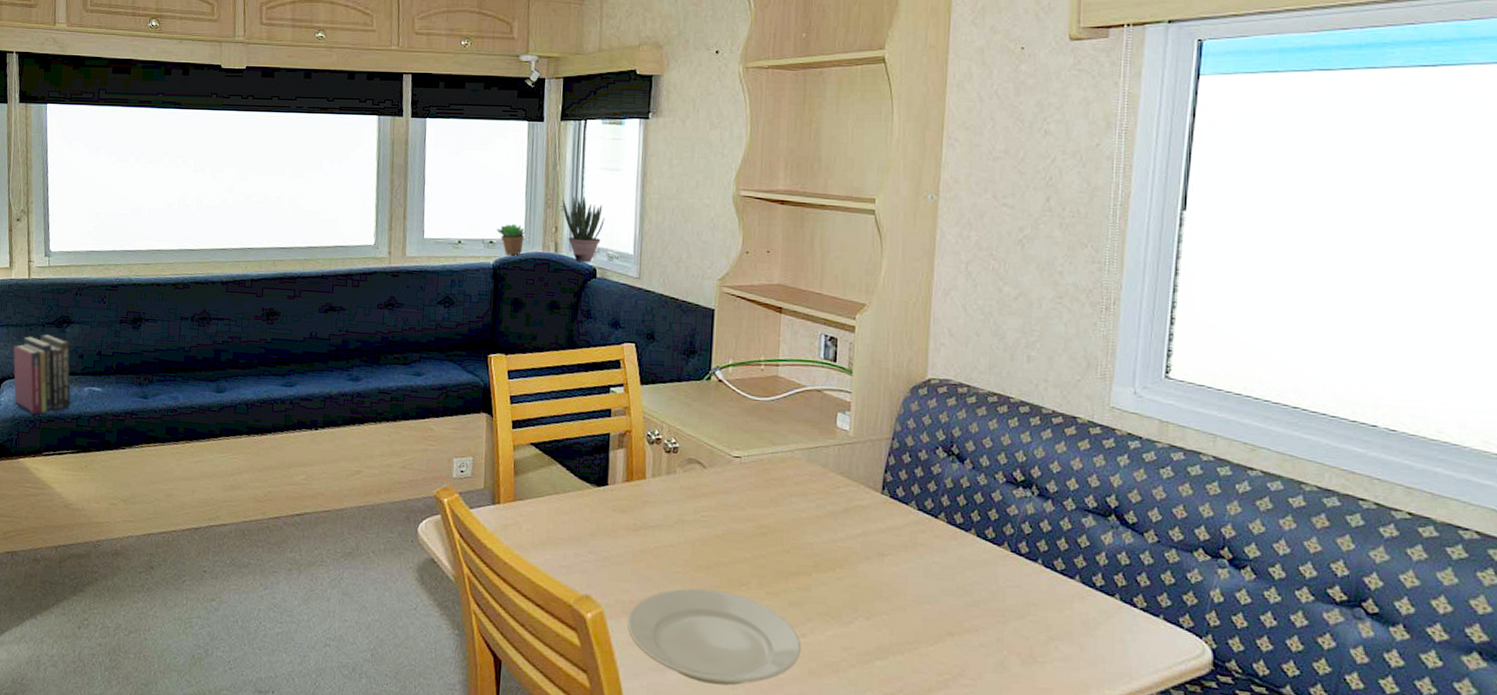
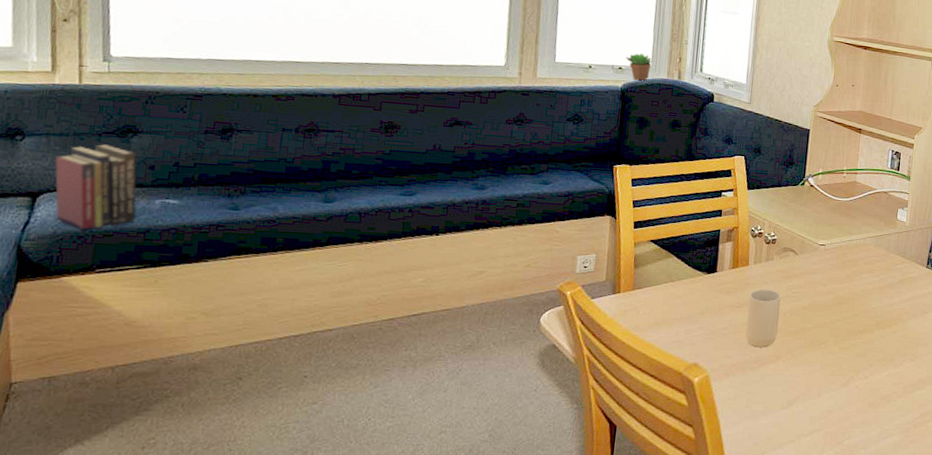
potted plant: present [562,196,605,263] -> none [686,33,723,89]
plate: present [626,588,802,685] -> none [728,349,864,423]
cup: none [645,509,688,584] -> present [746,289,781,348]

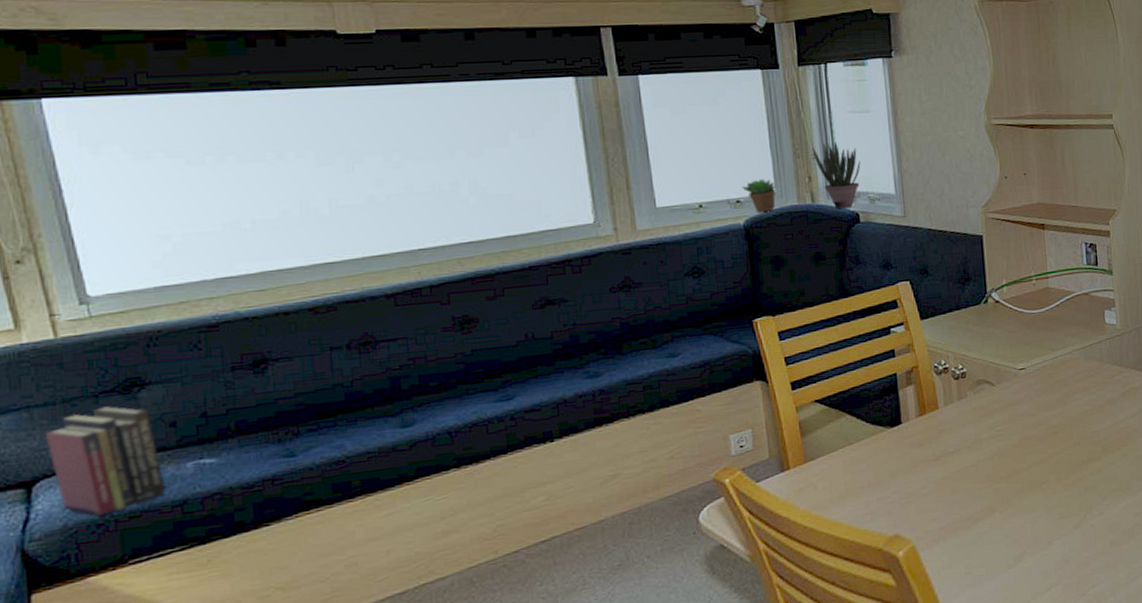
potted plant: none [686,33,723,89] -> present [812,142,861,209]
cup: present [746,289,781,348] -> none [945,432,988,503]

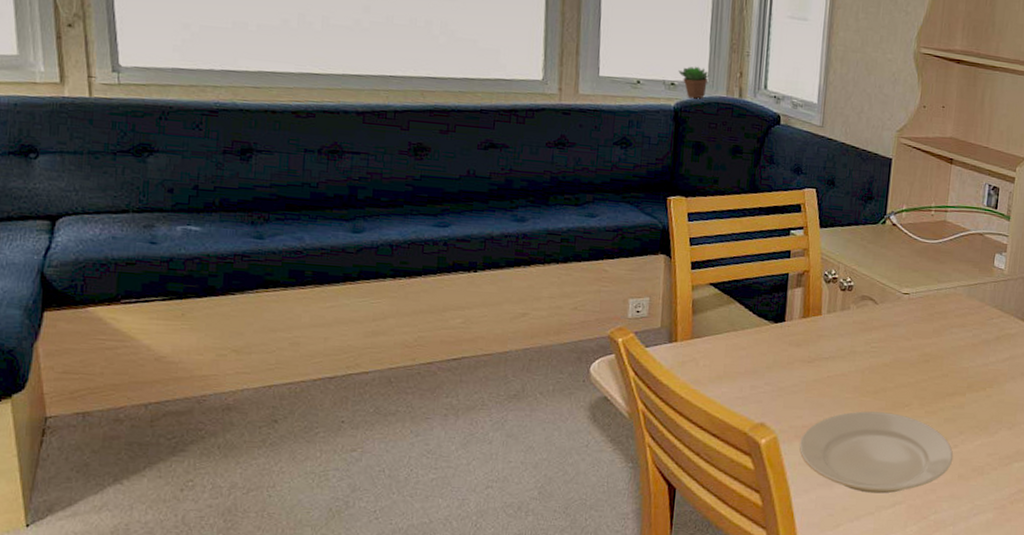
books: present [44,406,166,516] -> none [71,164,158,257]
potted plant: present [812,142,861,209] -> none [748,42,791,109]
plate: none [939,493,1101,583] -> present [798,411,954,494]

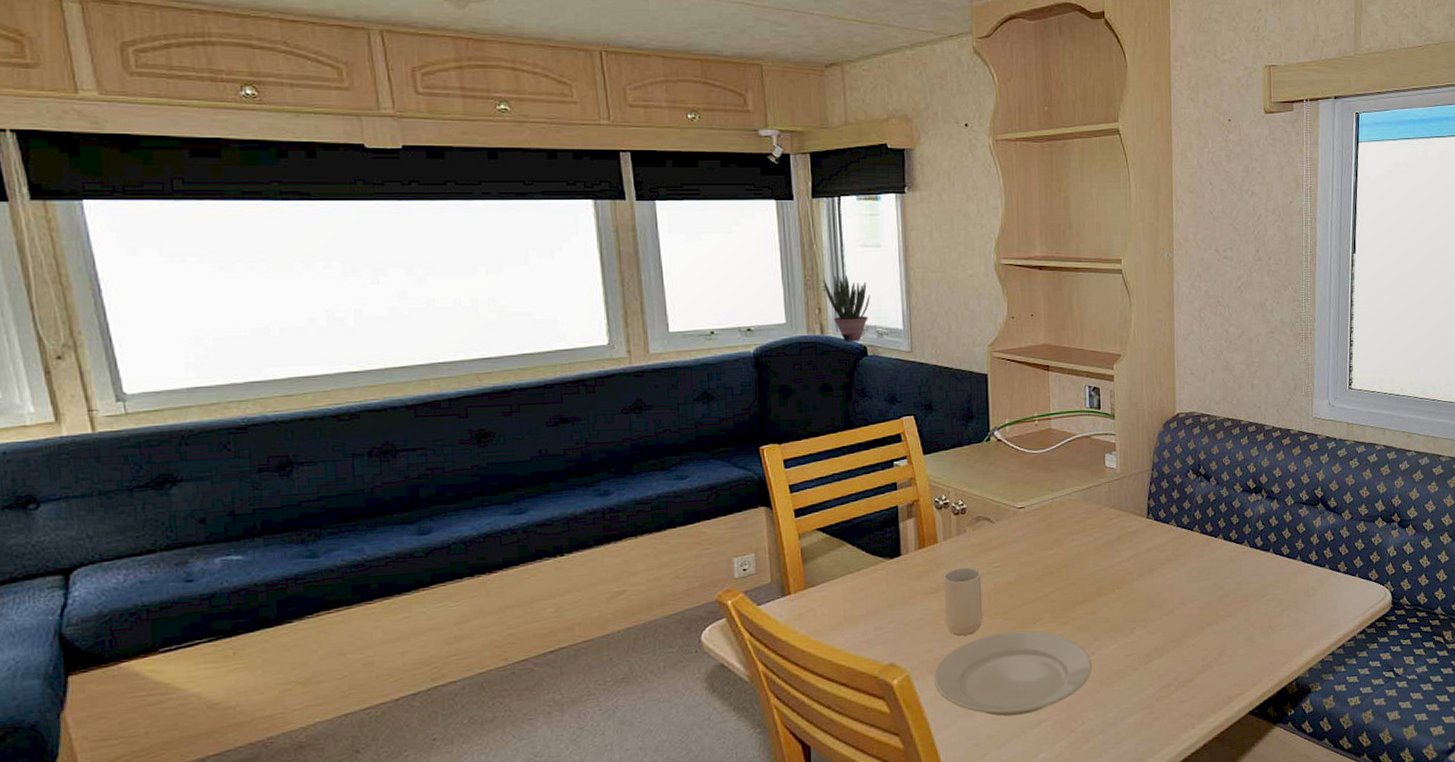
succulent plant: present [678,66,709,99] -> none [753,308,787,342]
potted plant: none [748,42,791,109] -> present [823,275,870,342]
cup: none [818,342,859,408] -> present [943,567,983,636]

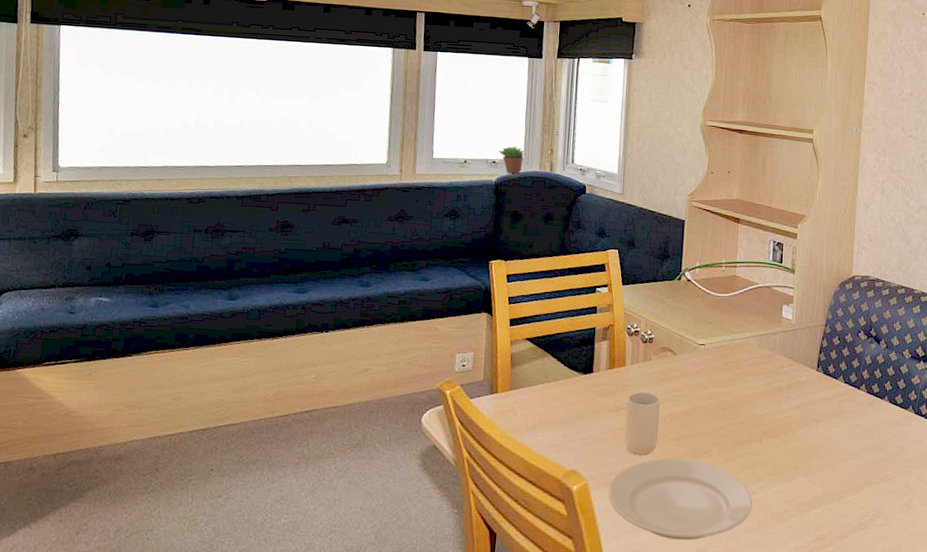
succulent plant: none [753,308,787,342] -> present [499,146,525,174]
potted plant: present [823,275,870,342] -> none [557,123,594,180]

